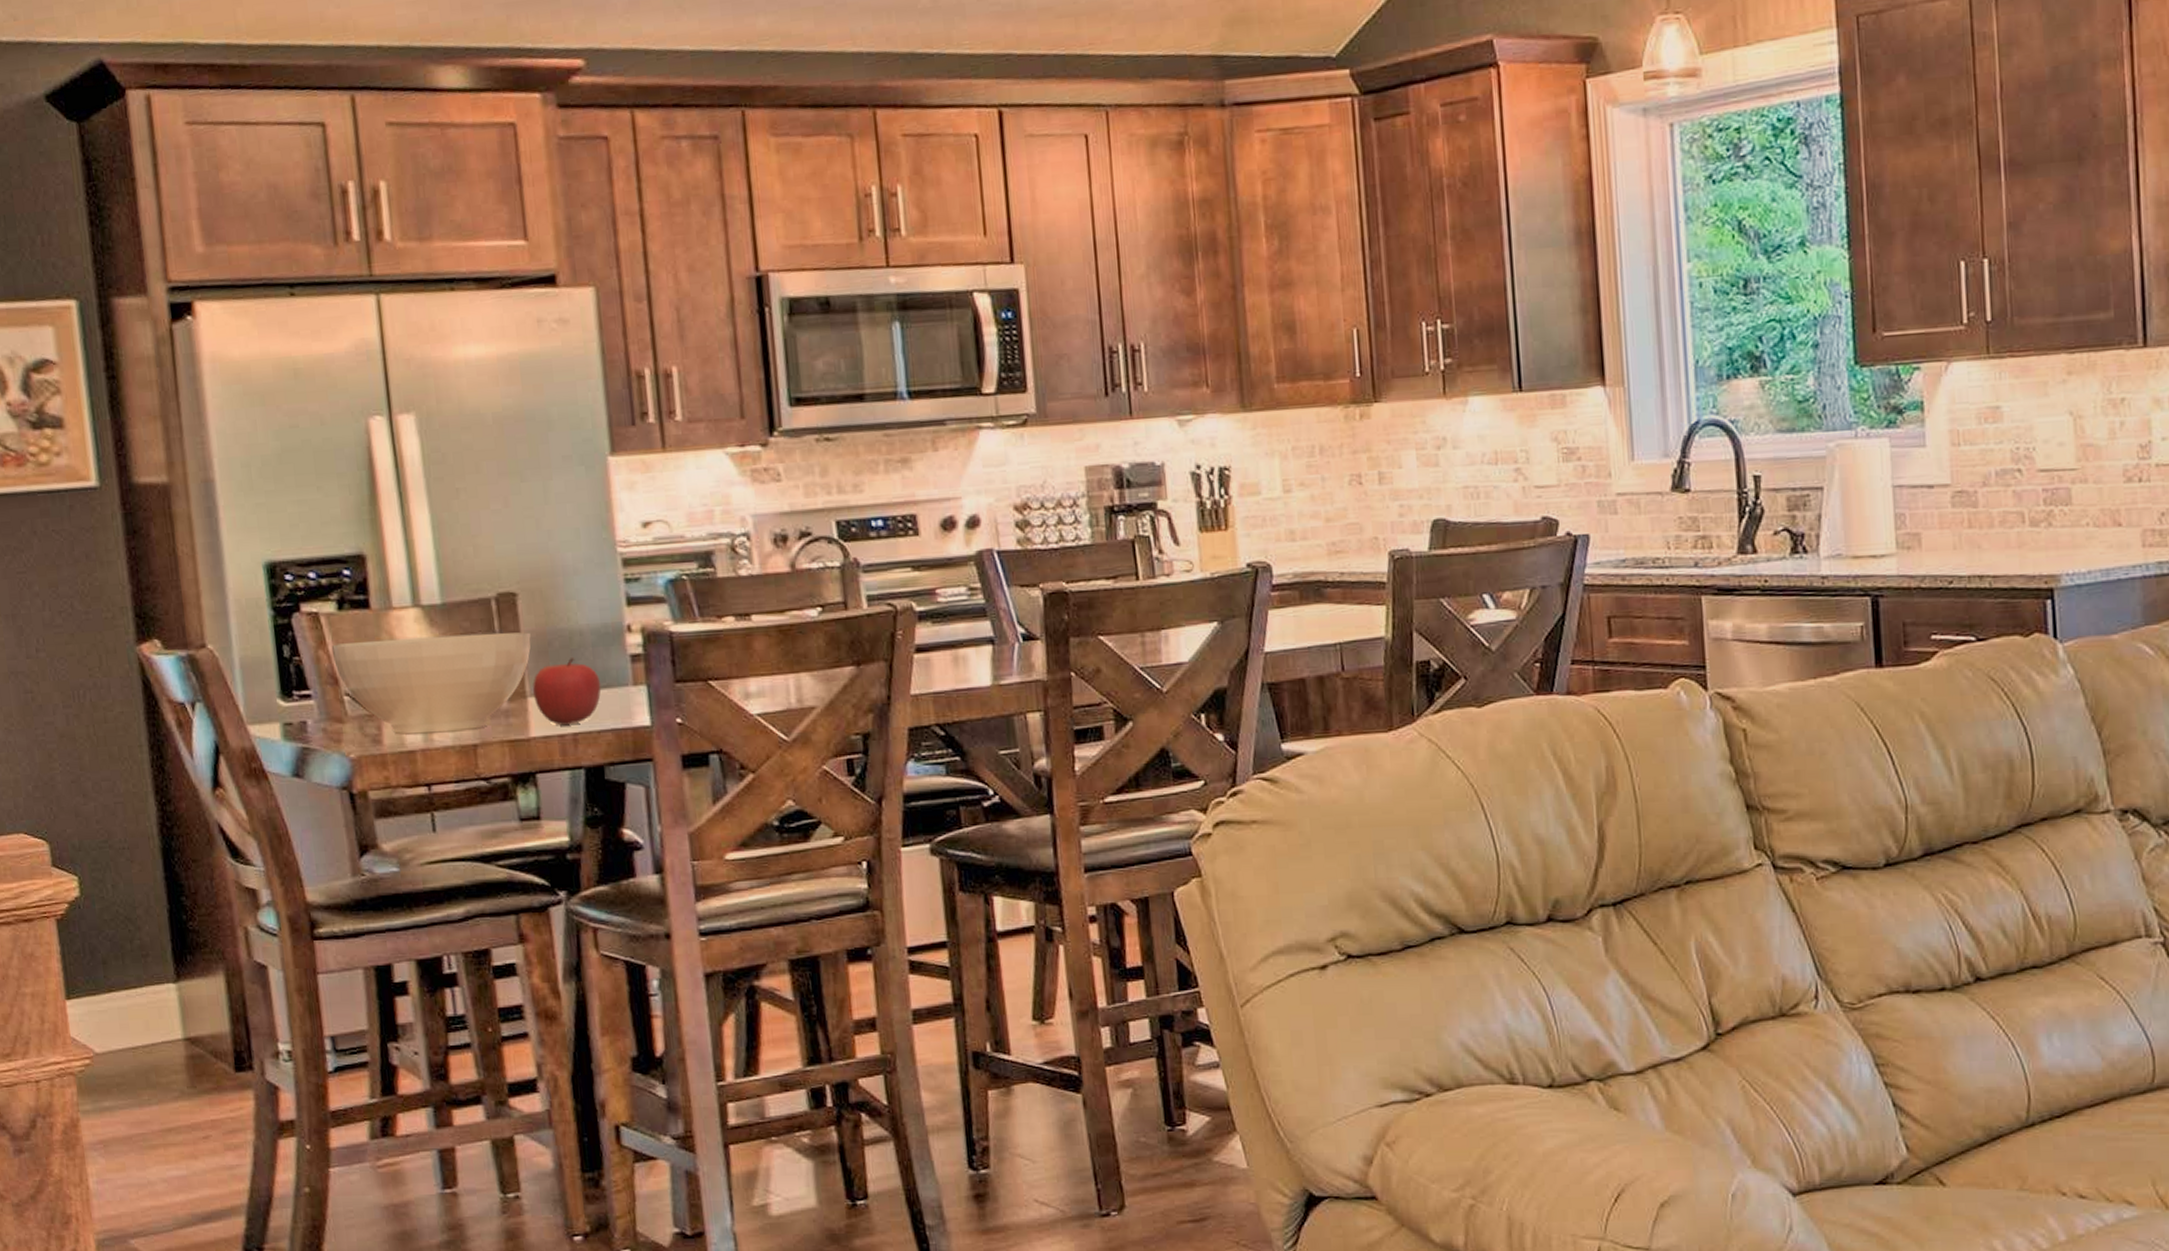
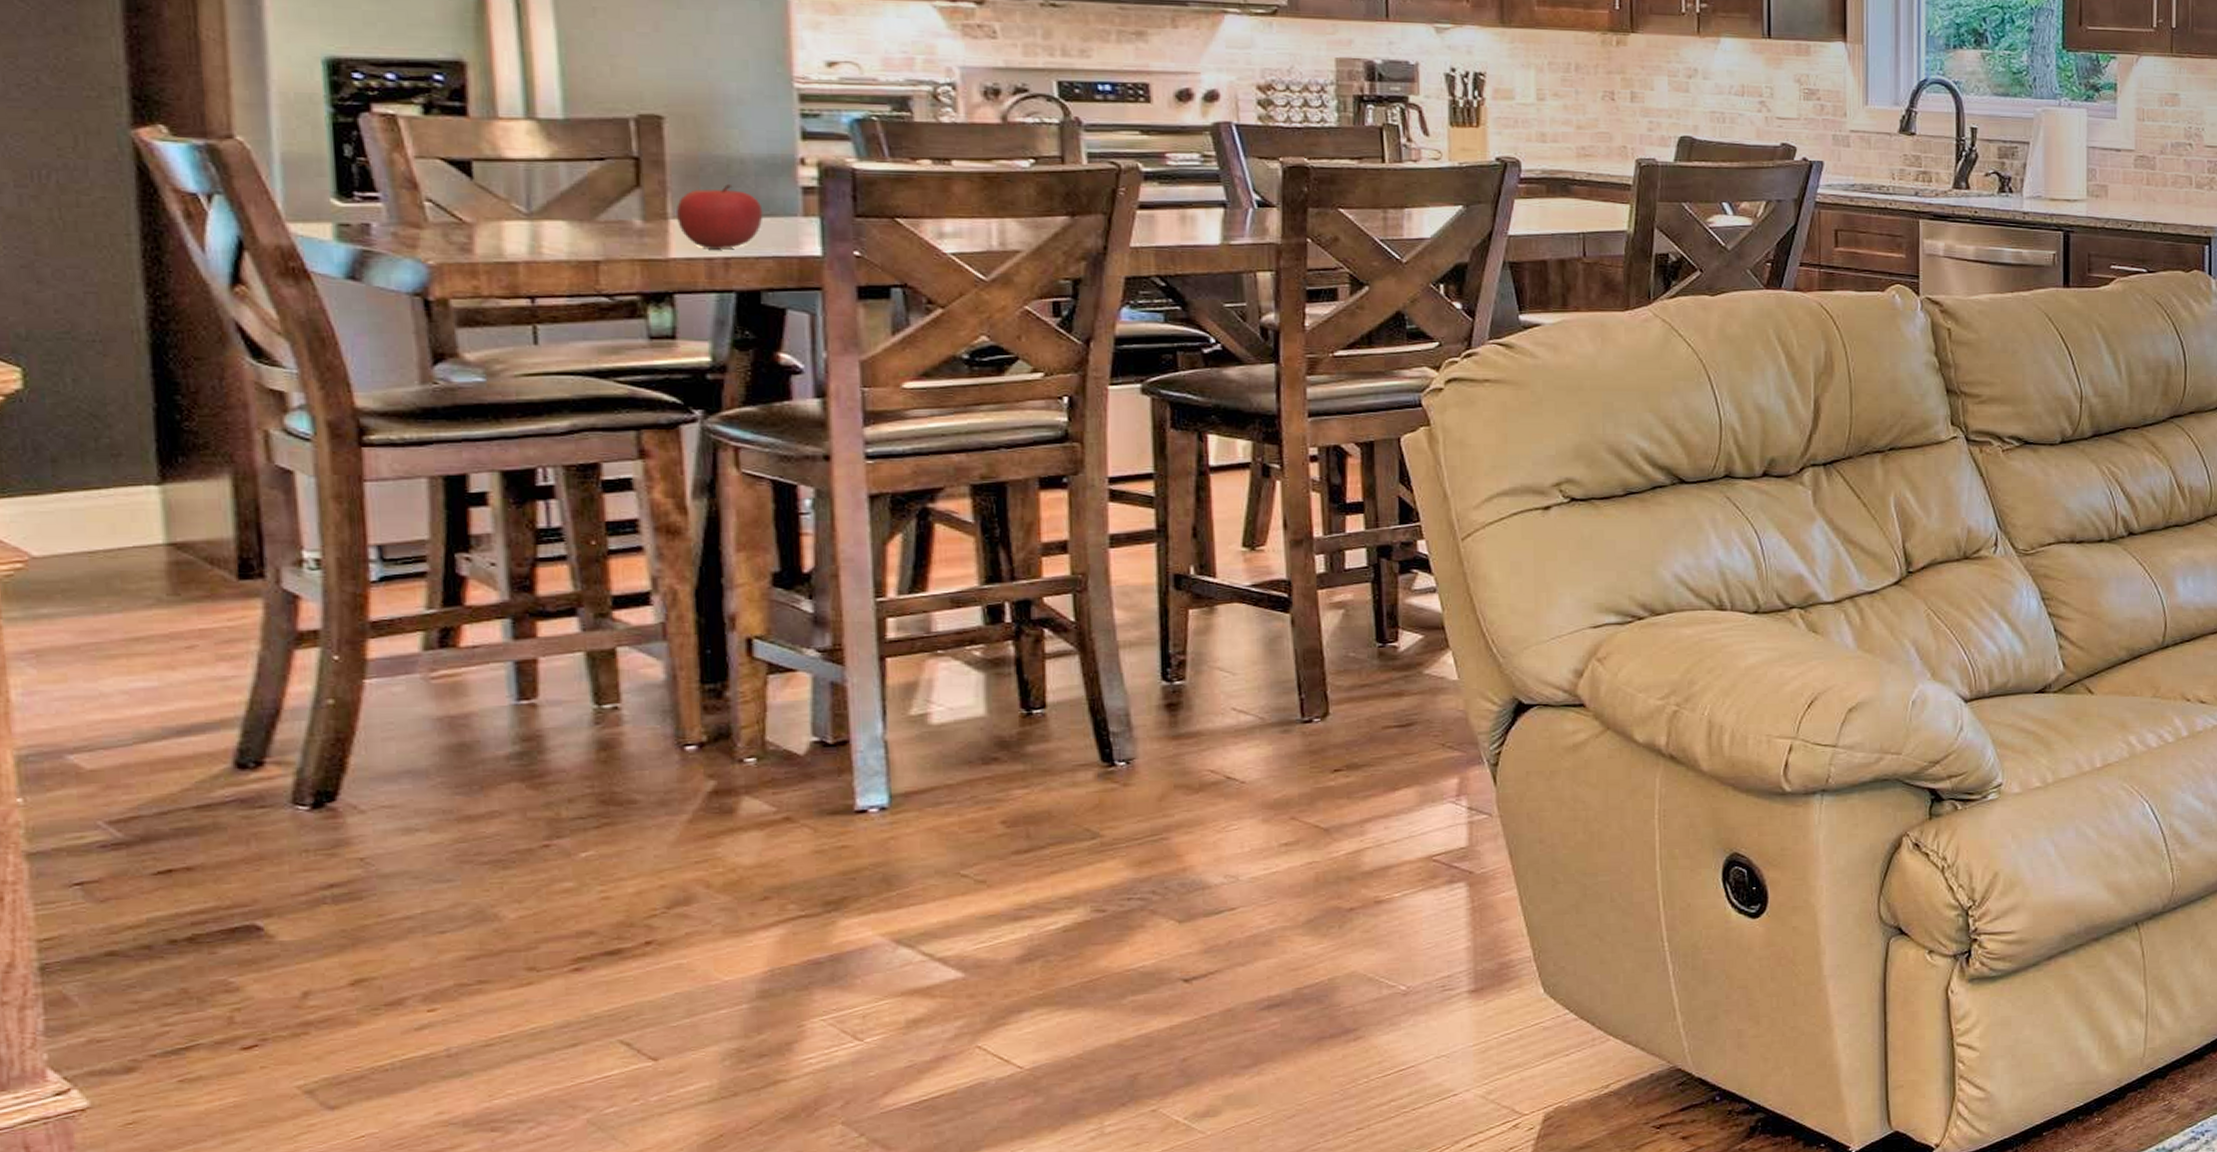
bowl: present [331,632,531,735] -> none [411,148,678,247]

